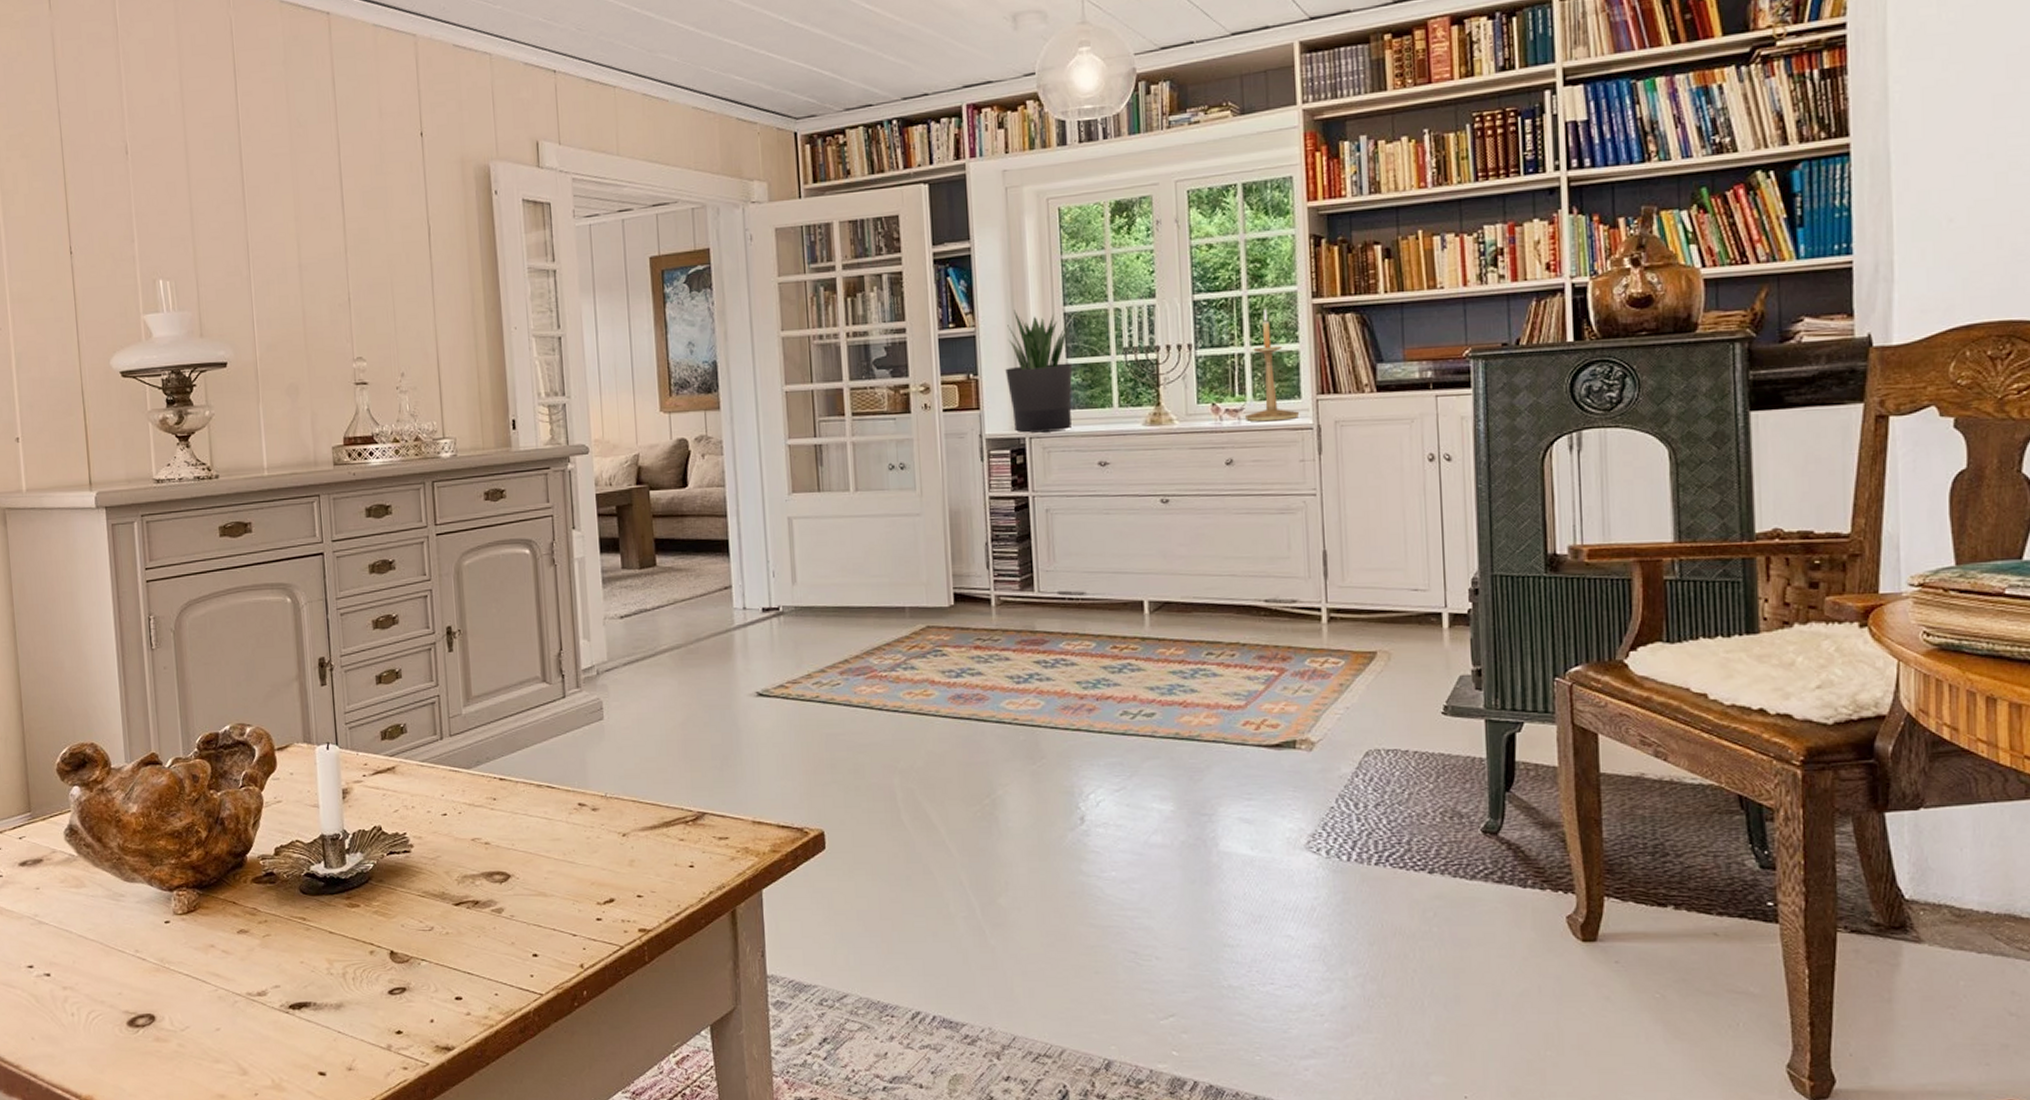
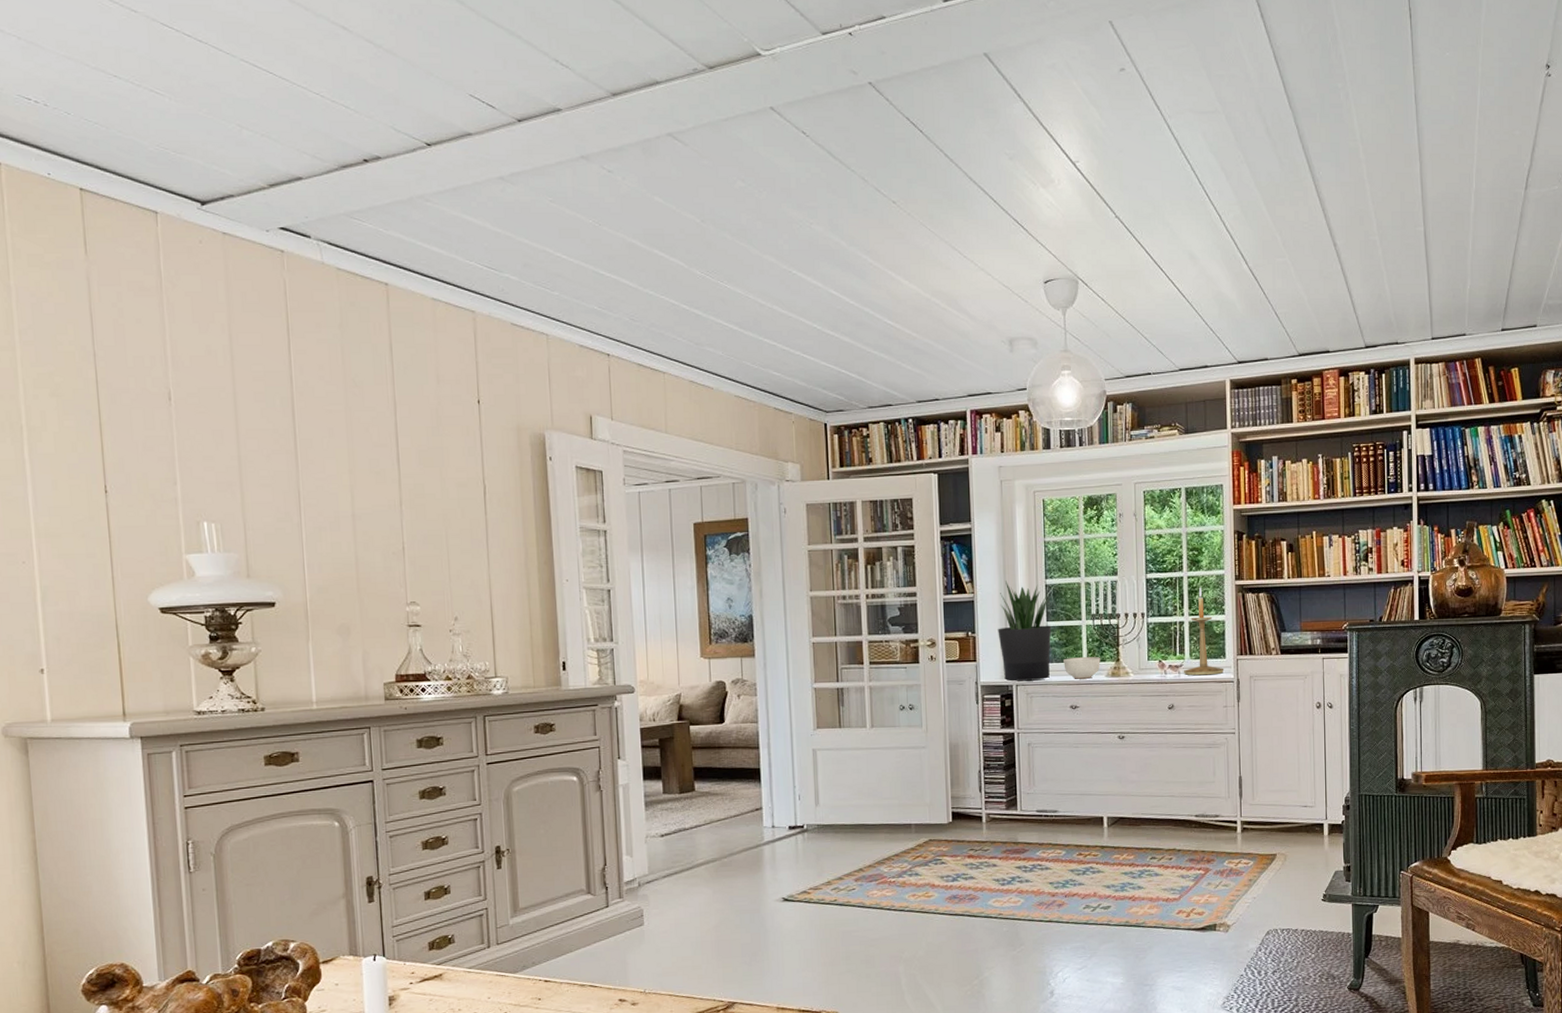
bowl: none [1088,400,1136,429] -> present [1063,657,1100,679]

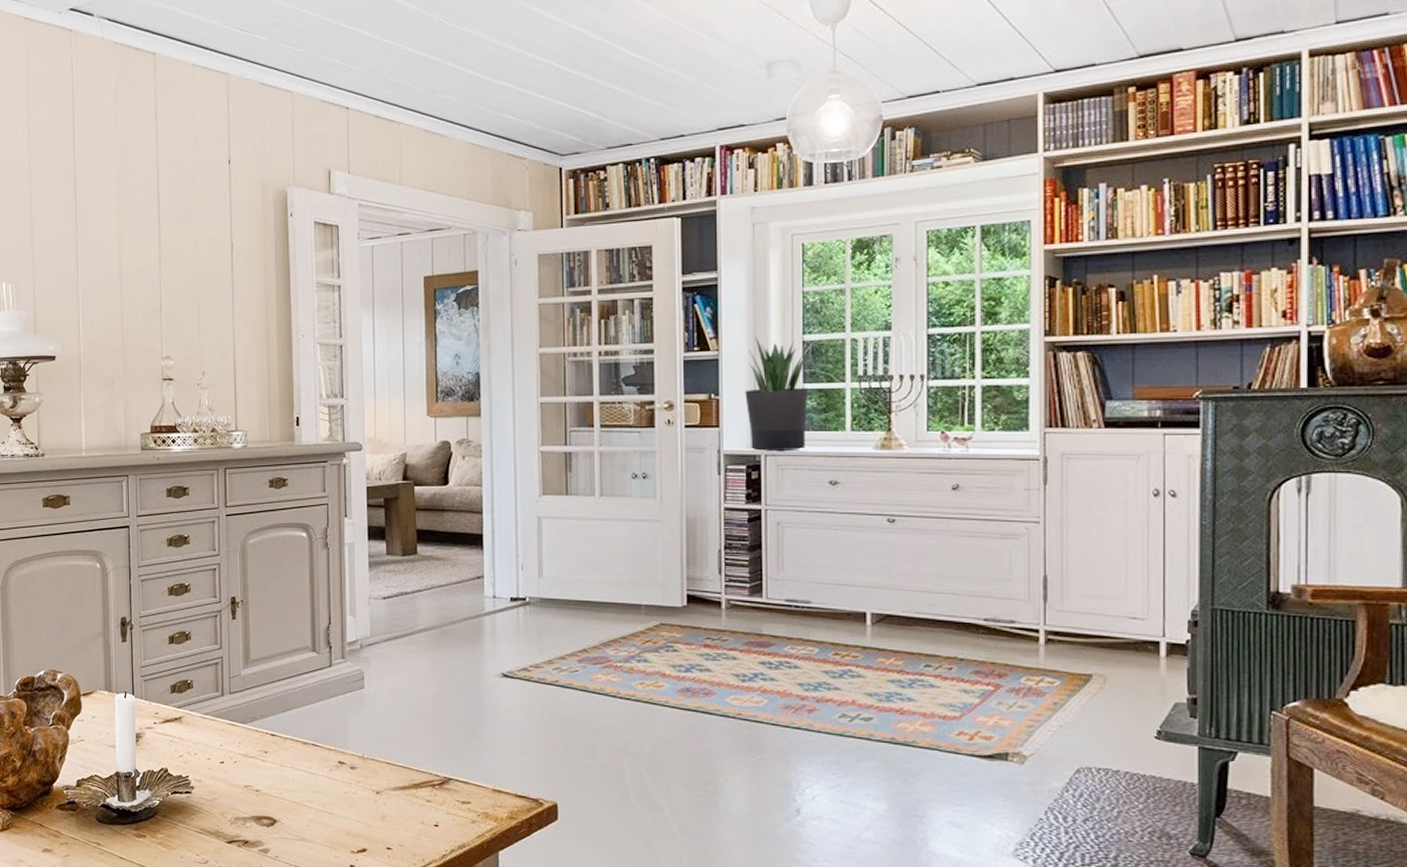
bowl: present [1063,657,1100,679] -> none [822,425,867,451]
candlestick: present [1184,588,1224,676] -> none [973,345,1027,451]

